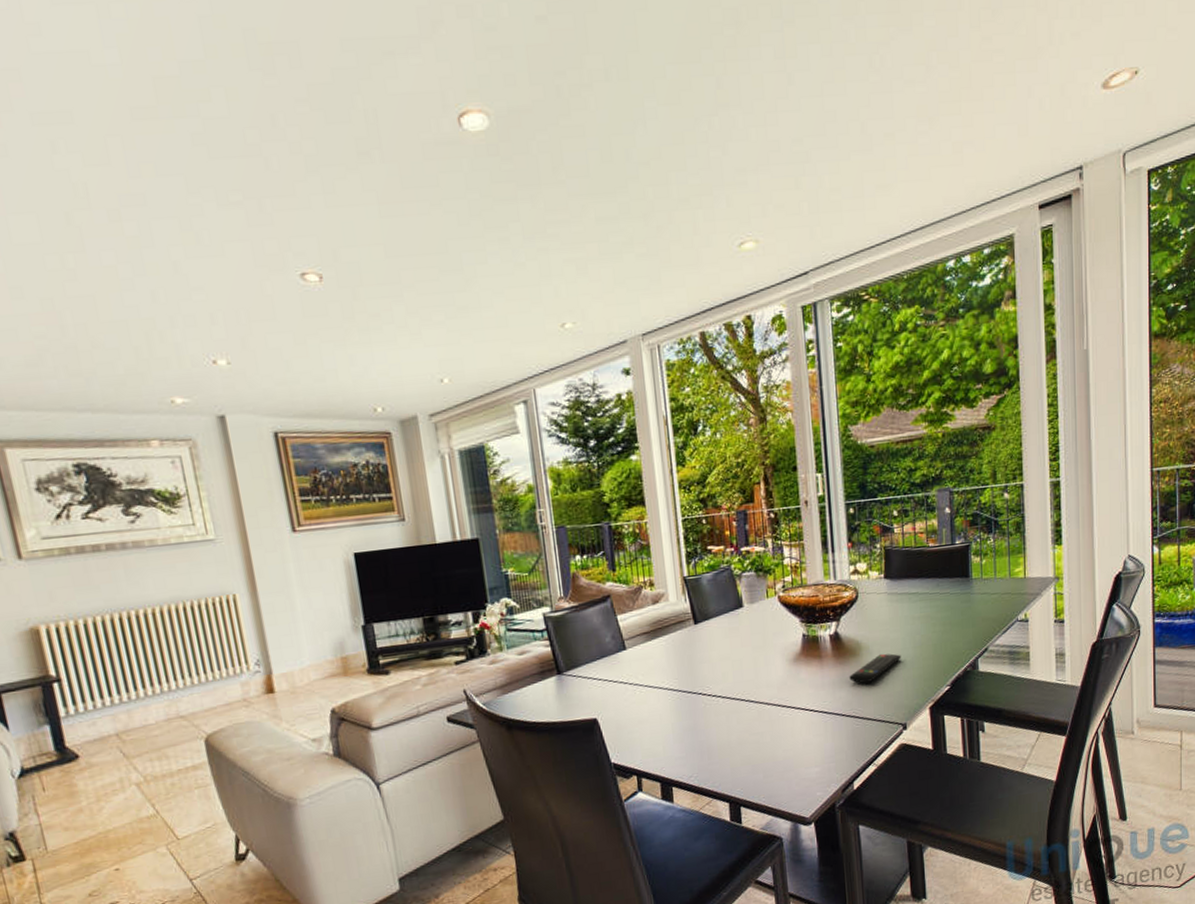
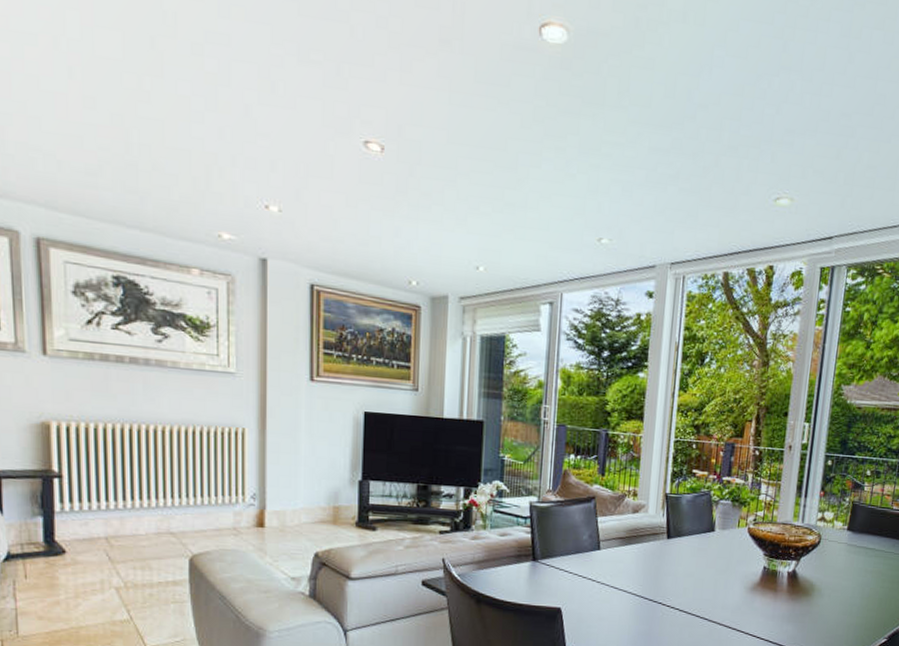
remote control: present [849,653,902,684] -> none [798,598,849,623]

